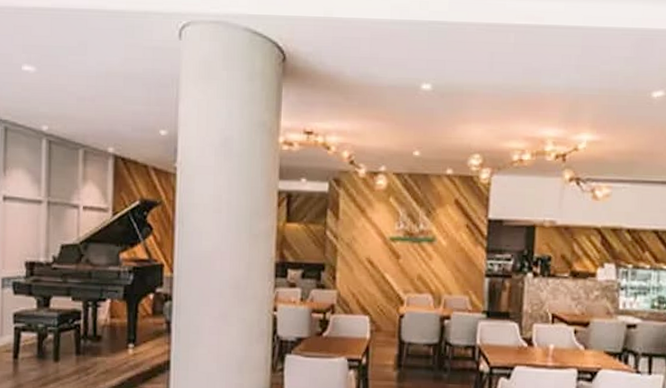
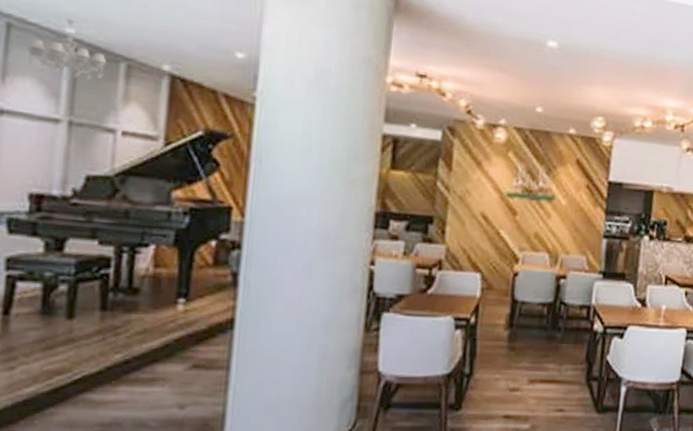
chandelier: none [19,118,70,168] -> present [28,18,107,80]

